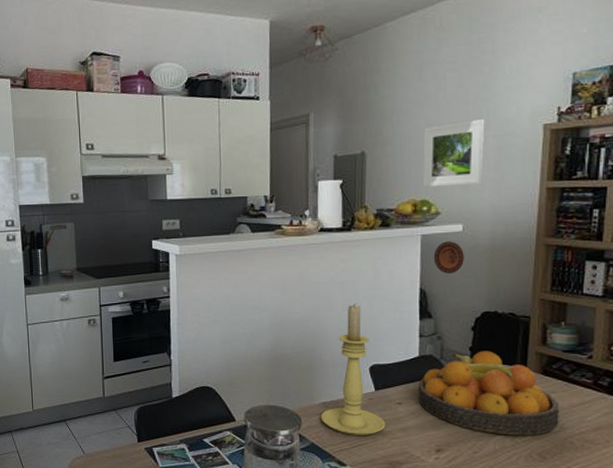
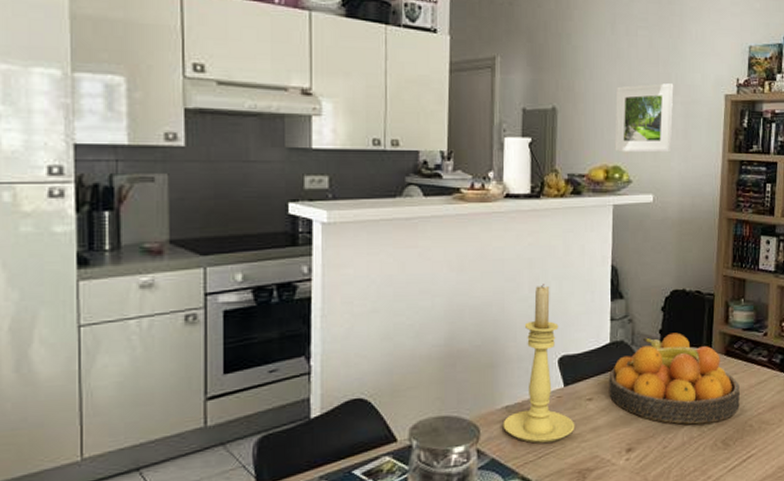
decorative plate: present [433,241,464,274] -> none [625,213,654,249]

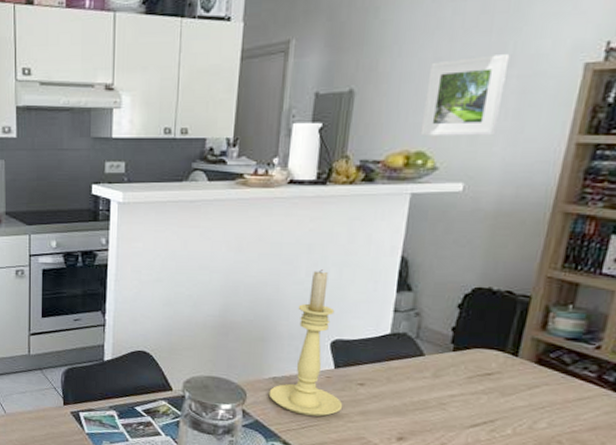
fruit bowl: present [609,332,740,425] -> none [383,332,551,431]

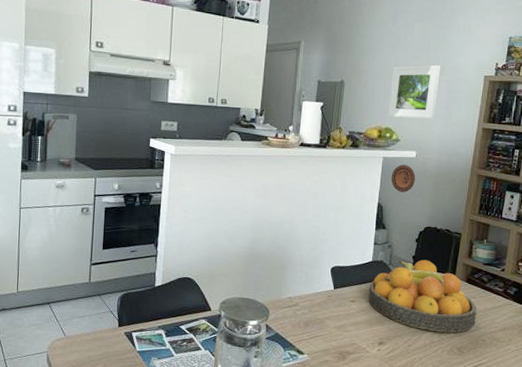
candle holder: present [268,269,343,417] -> none [286,212,340,328]
fruit bowl: none [383,332,551,431] -> present [368,259,477,333]
decorative plate: none [422,202,461,241] -> present [391,164,415,192]

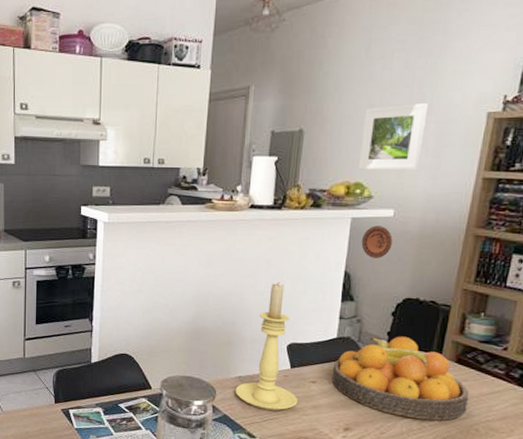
candle holder: none [286,212,340,328] -> present [235,282,298,411]

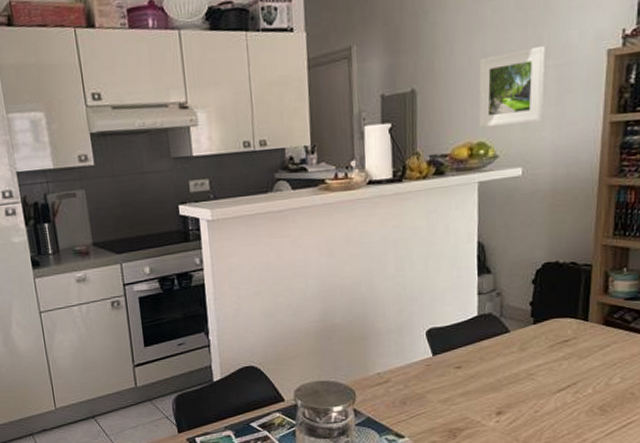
candle holder: present [235,282,298,411] -> none [376,263,445,405]
fruit bowl: present [332,336,469,421] -> none [477,304,620,392]
decorative plate: present [361,226,393,258] -> none [491,187,524,224]

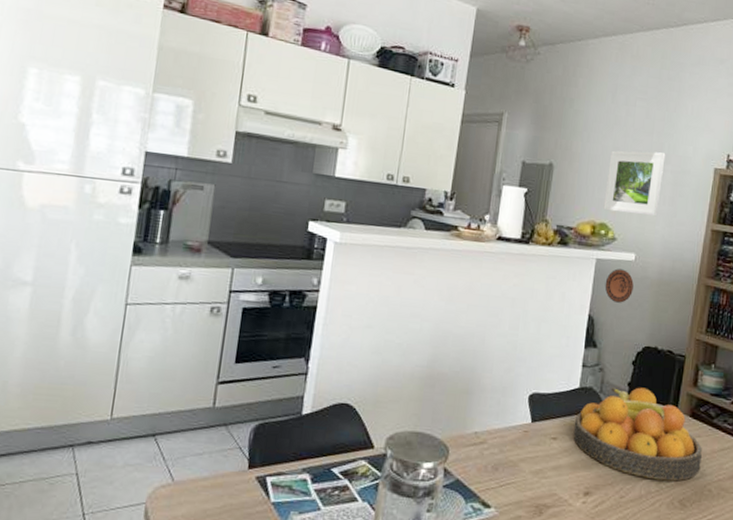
fruit bowl: none [477,304,620,392] -> present [573,387,702,481]
decorative plate: none [491,187,524,224] -> present [605,269,634,303]

